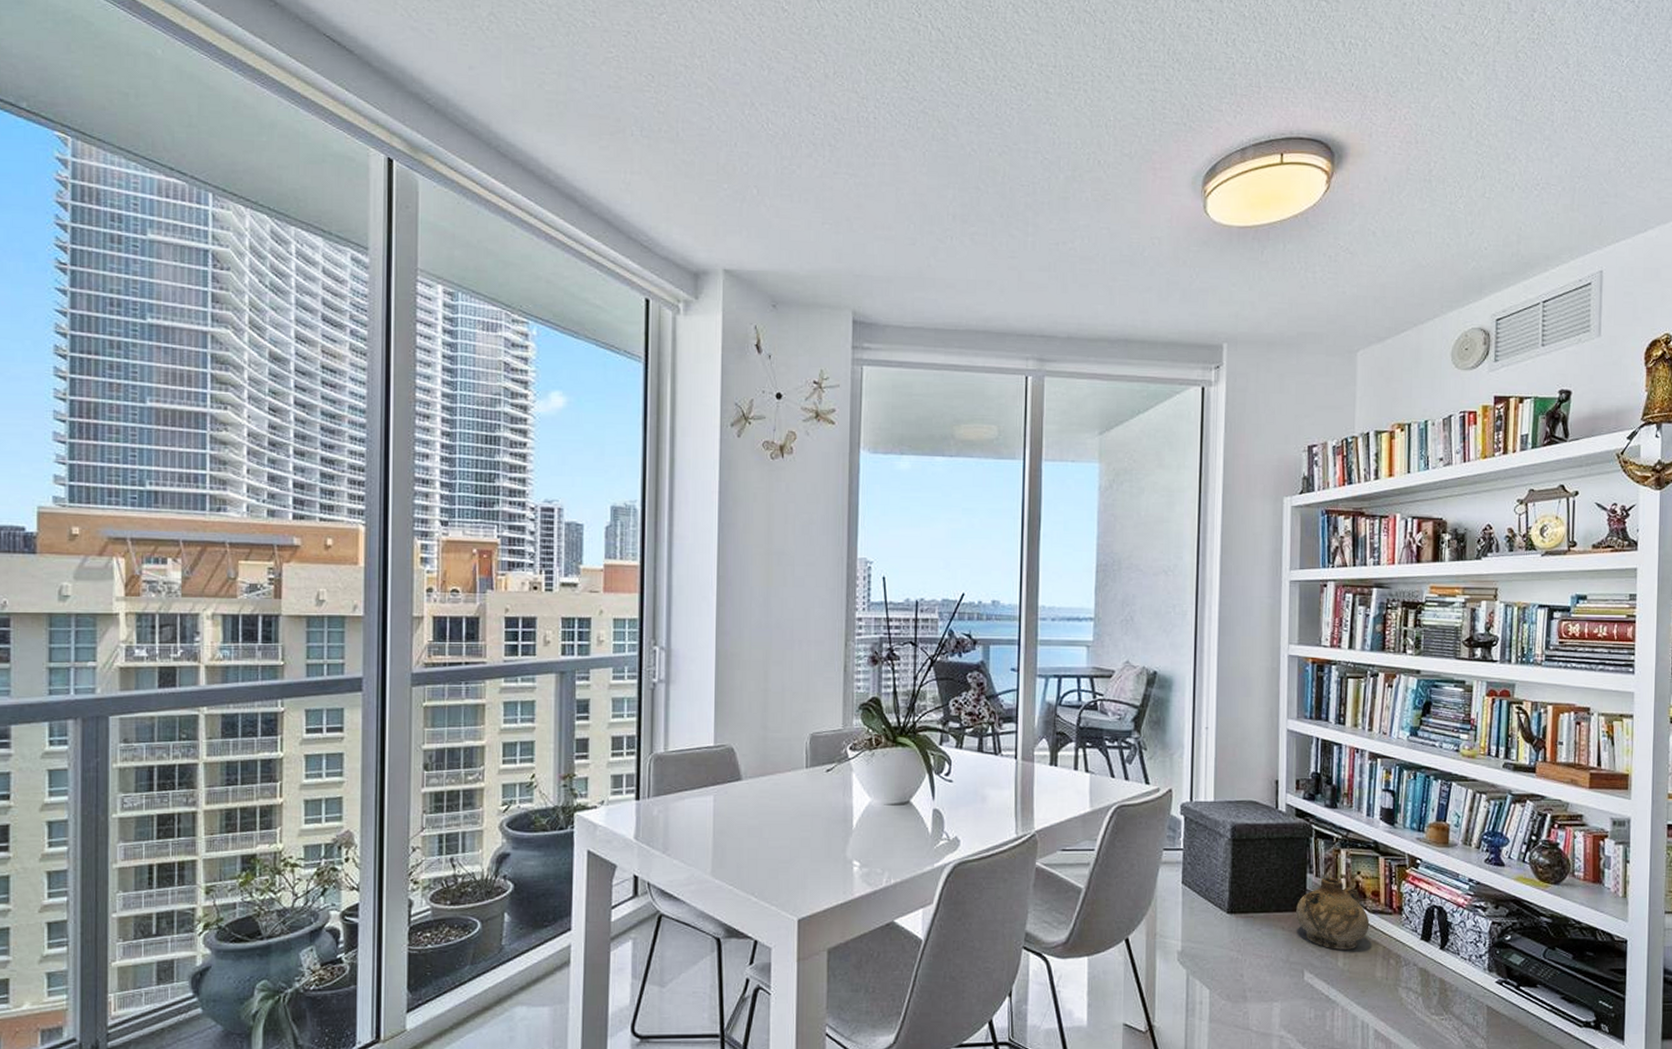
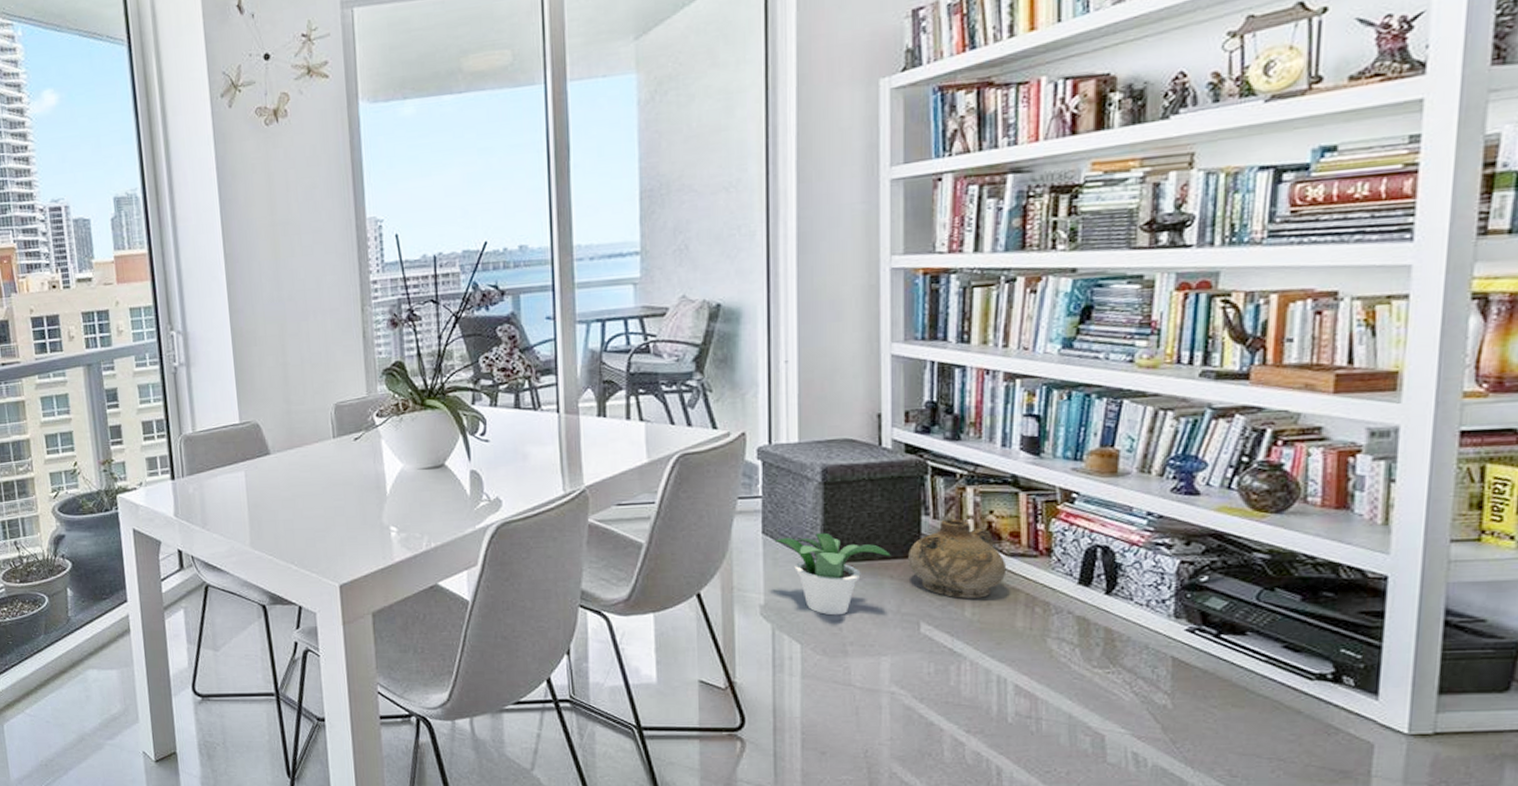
potted plant: none [1191,885,1283,963] -> present [774,532,891,616]

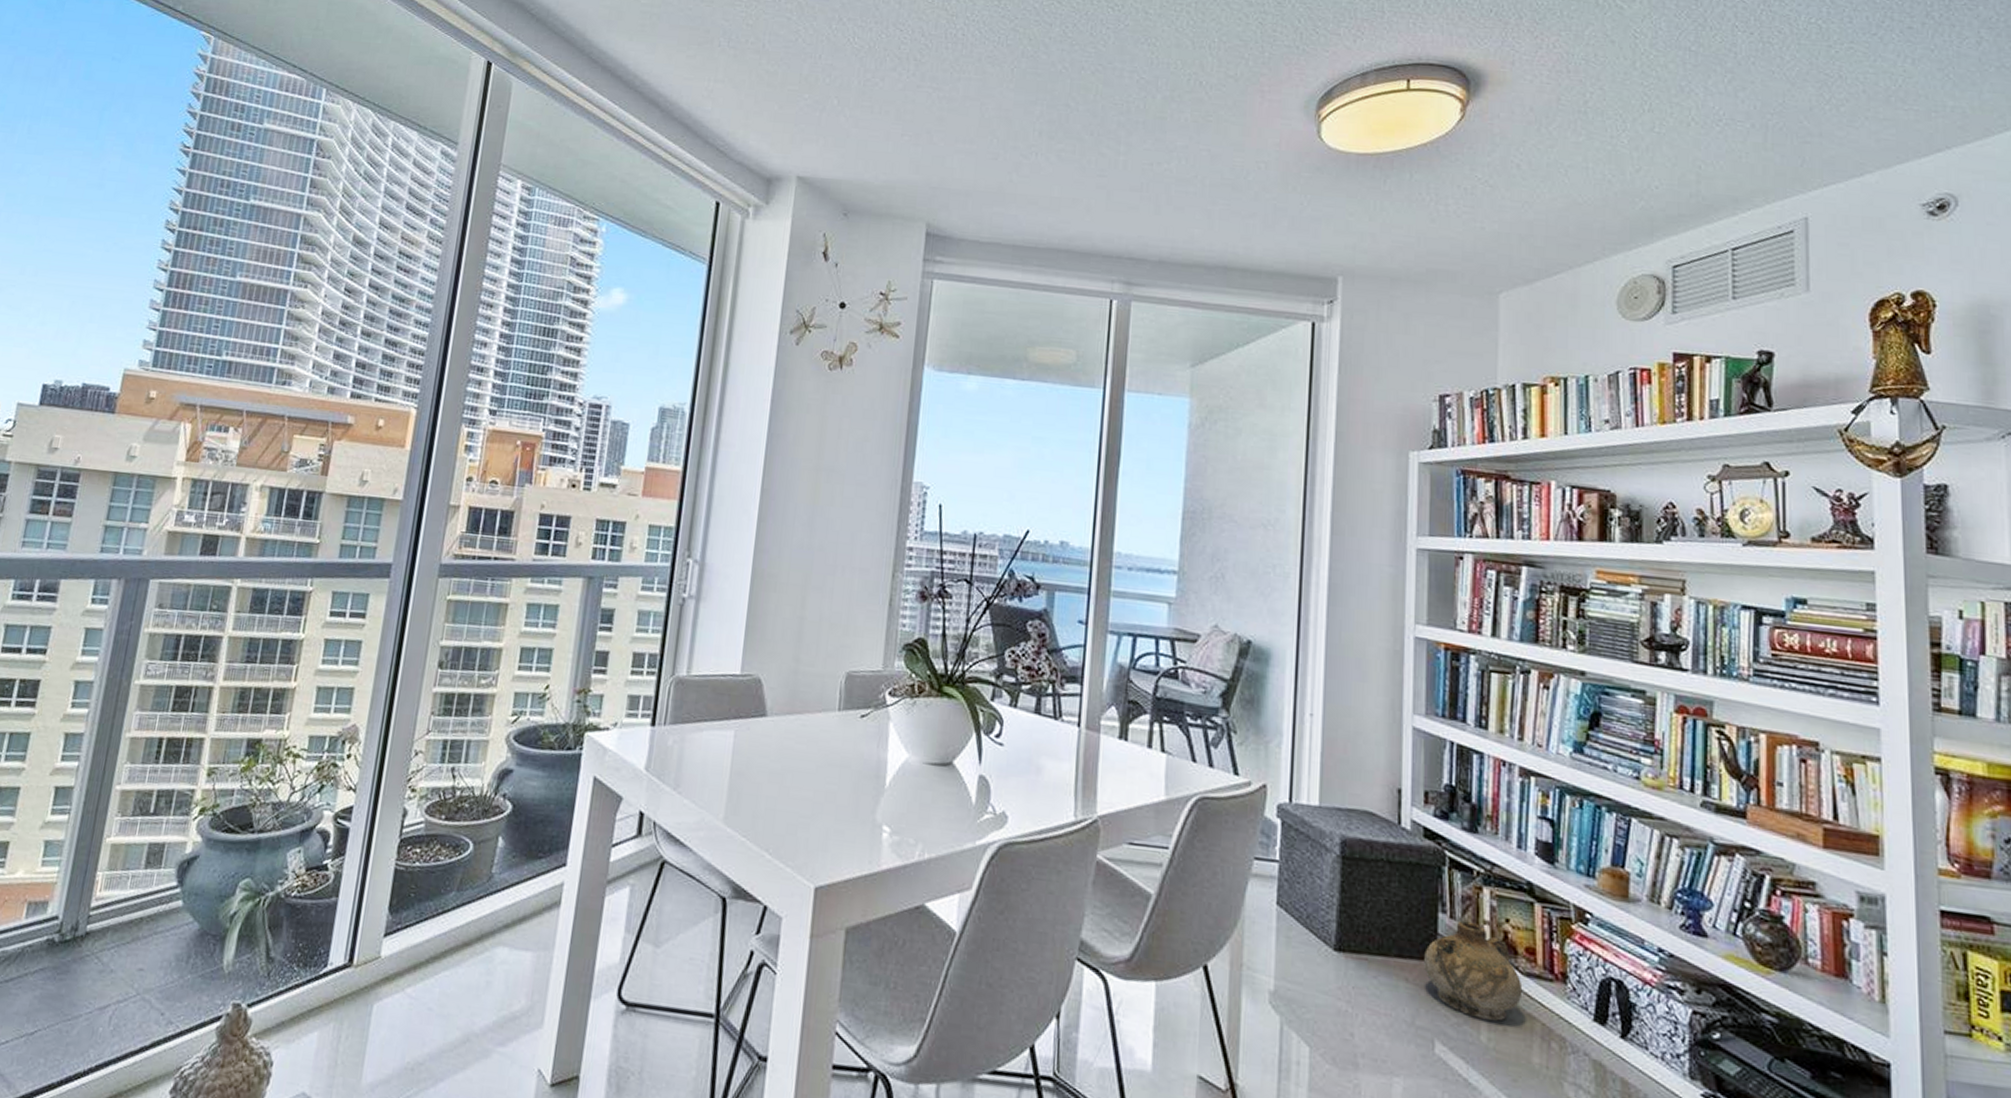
potted plant: present [774,532,891,616] -> none [1288,913,1407,1018]

